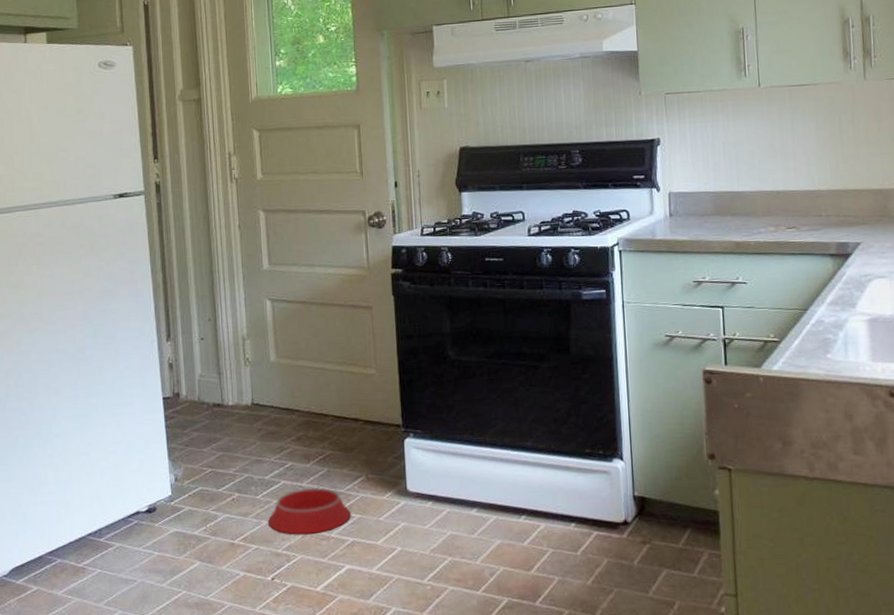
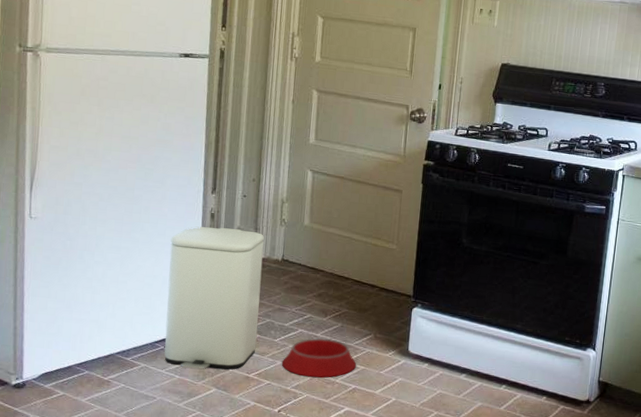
pedal bin: none [130,376,237,543] -> present [164,226,264,370]

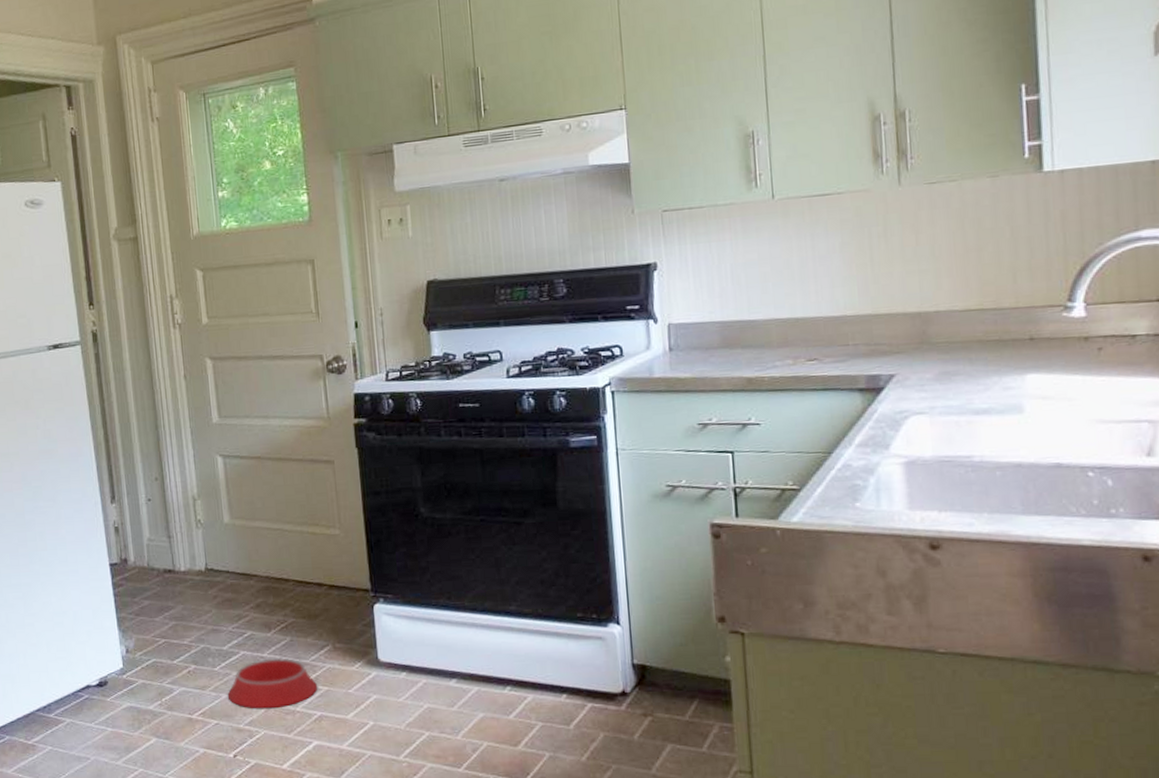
pedal bin: present [164,226,264,370] -> none [74,540,194,718]

